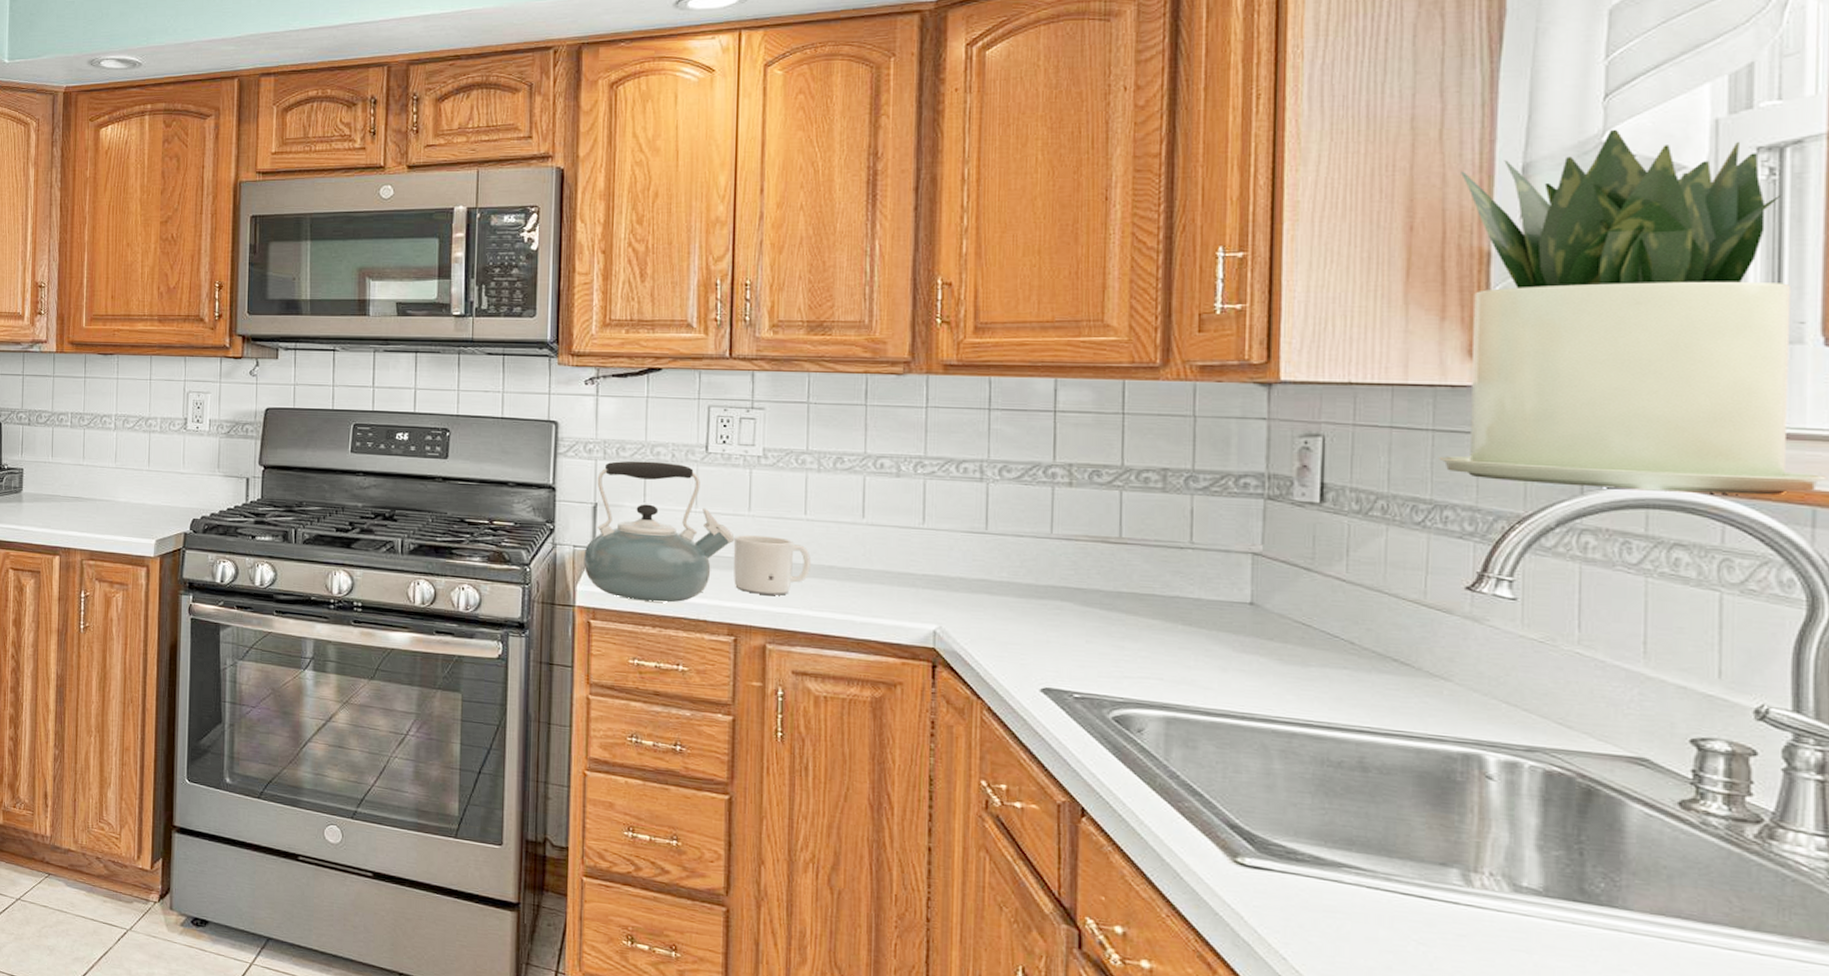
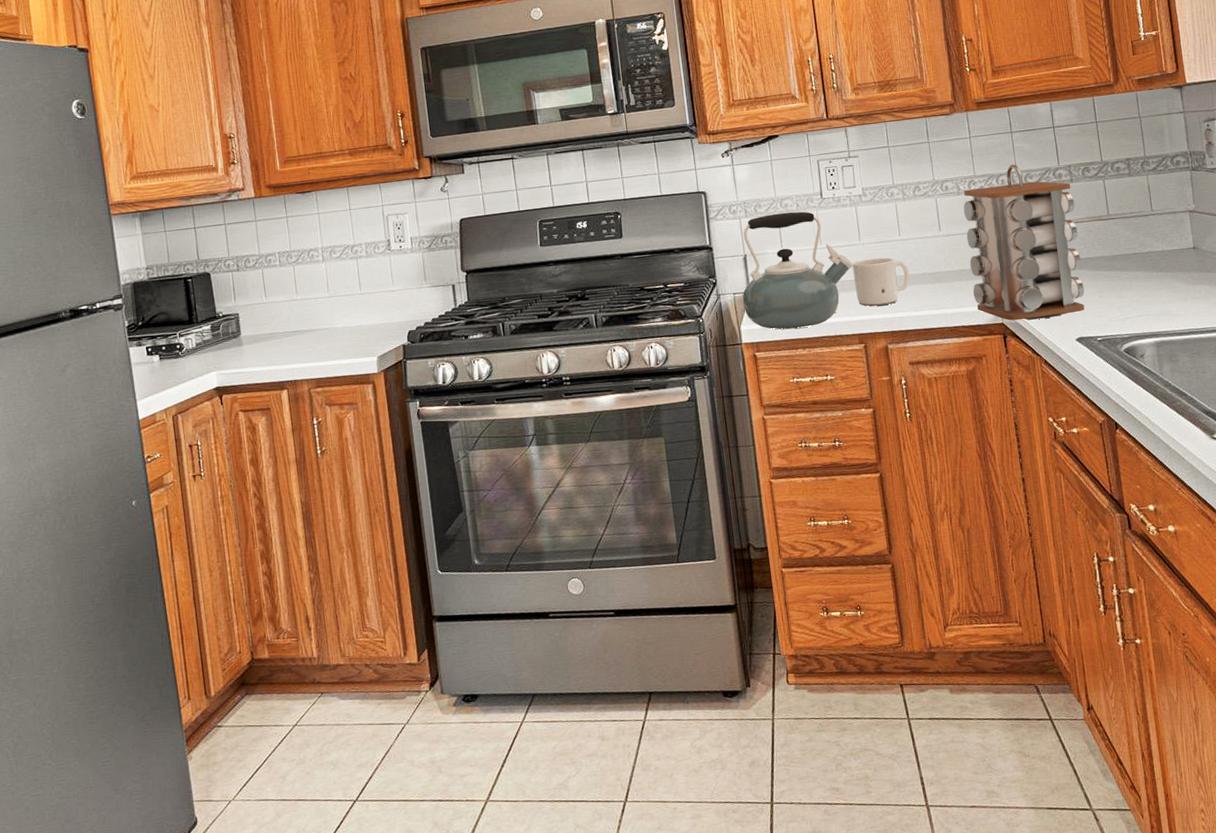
spice rack: none [897,450,1069,655] -> present [963,164,1085,321]

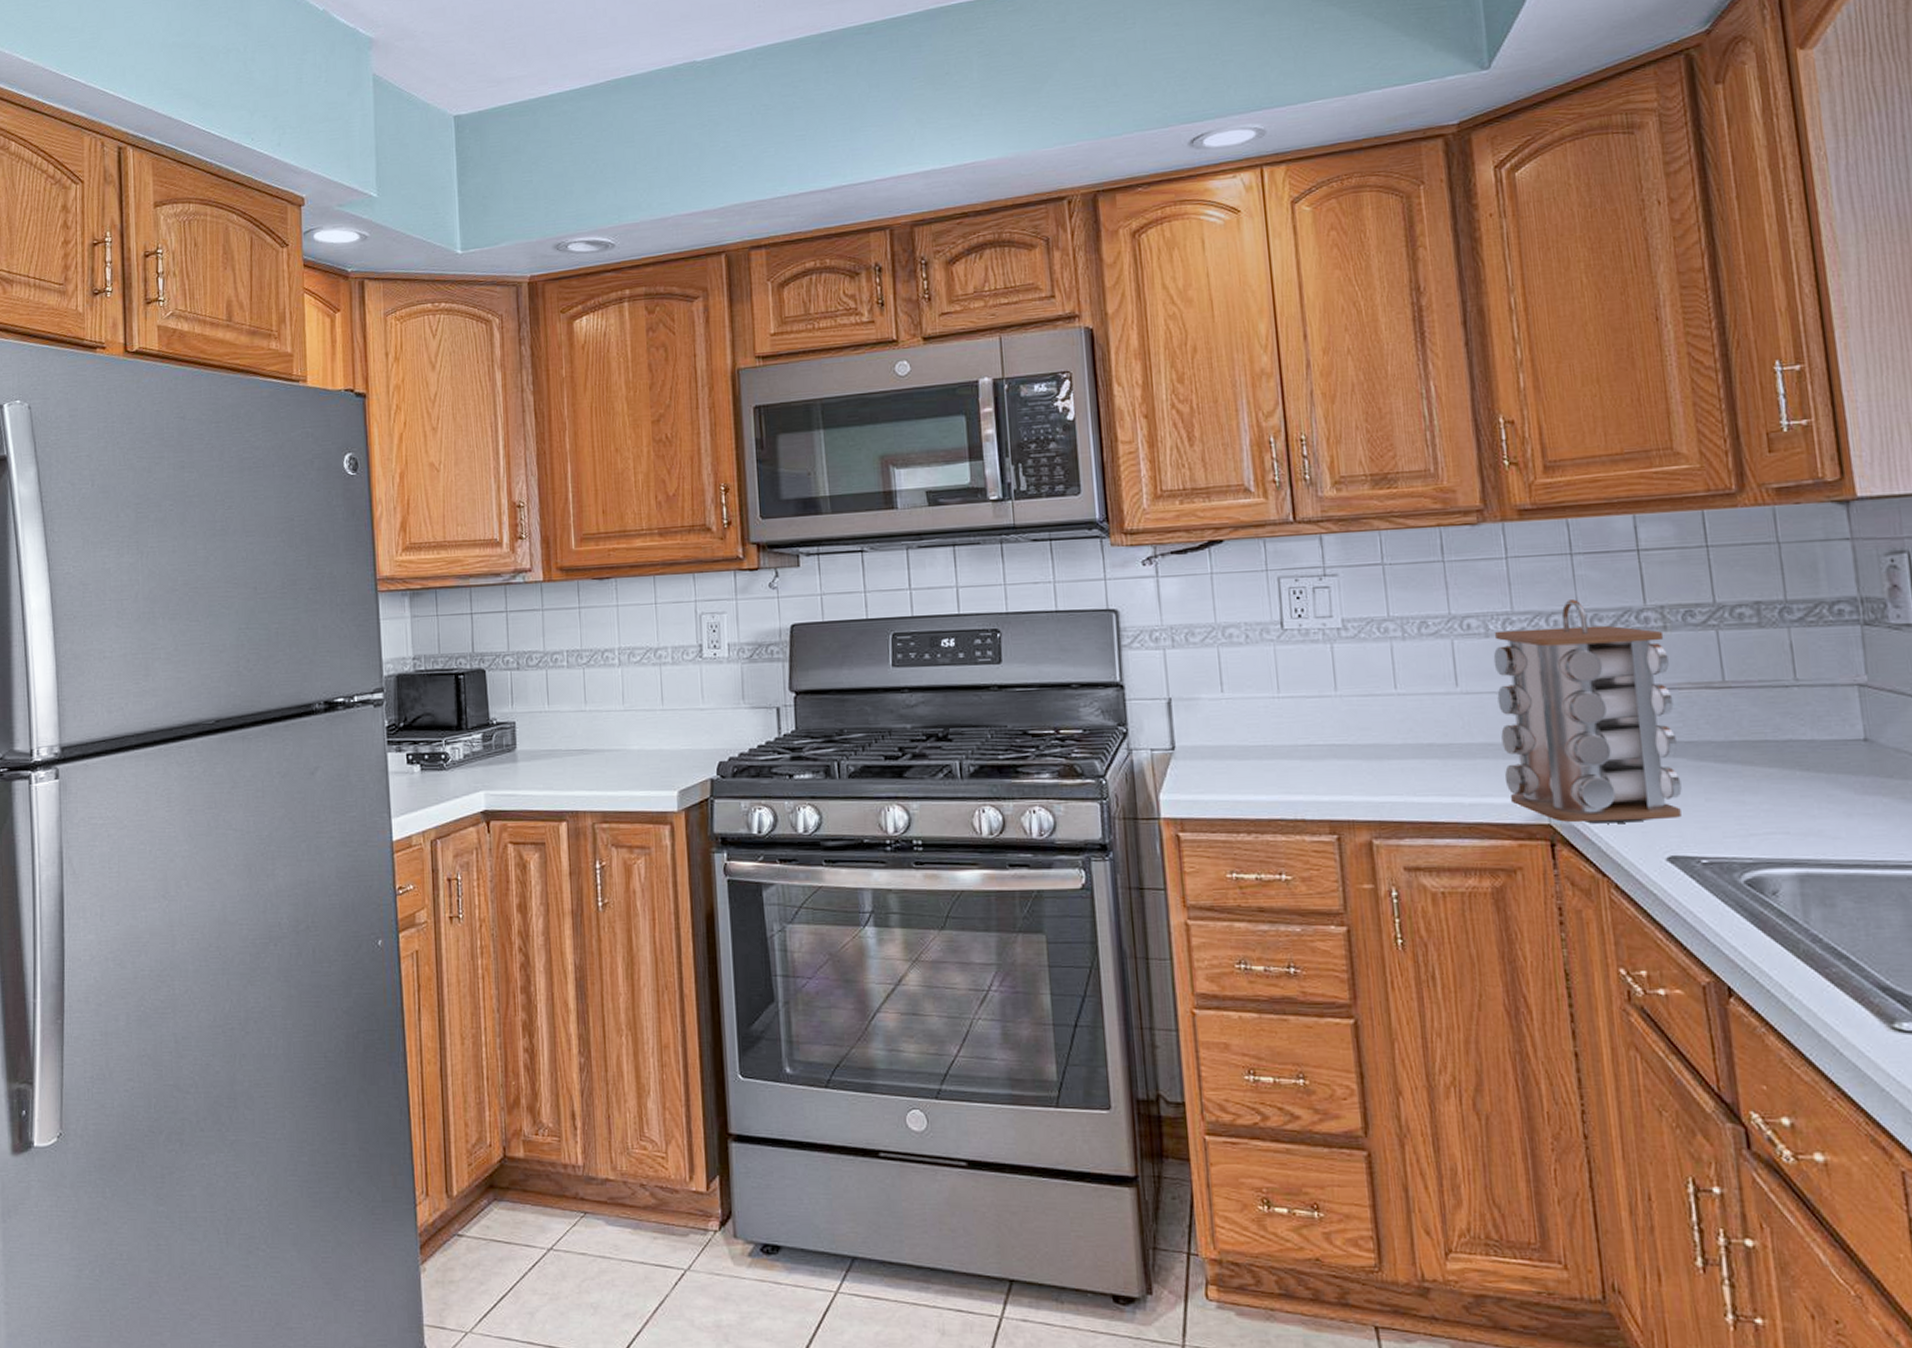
kettle: present [742,211,853,330] -> none [1163,644,1324,805]
mug: present [851,257,910,307] -> none [1322,717,1409,784]

